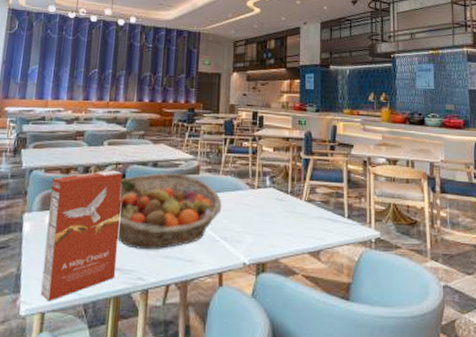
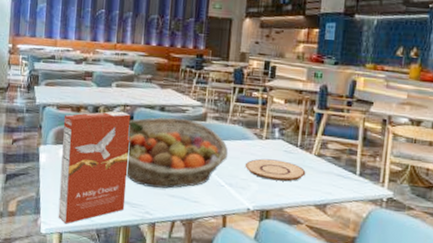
plate: none [238,208,298,231] -> present [244,158,306,182]

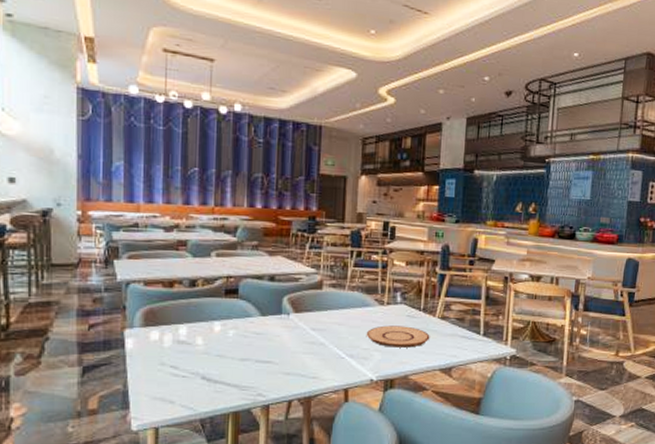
cereal box: present [58,111,131,224] -> none [152,284,236,417]
fruit basket: present [125,117,229,189] -> none [231,287,348,367]

